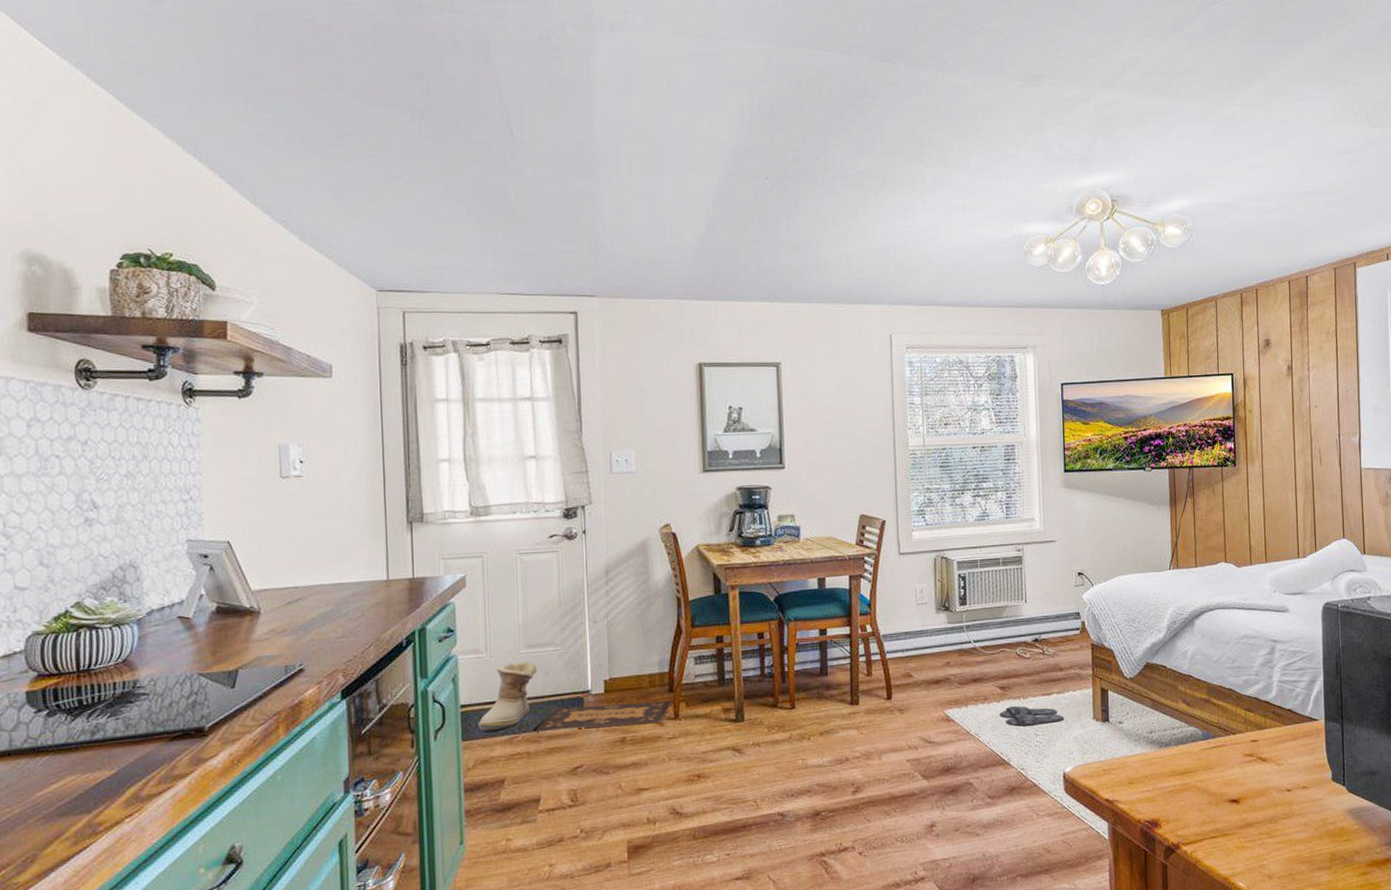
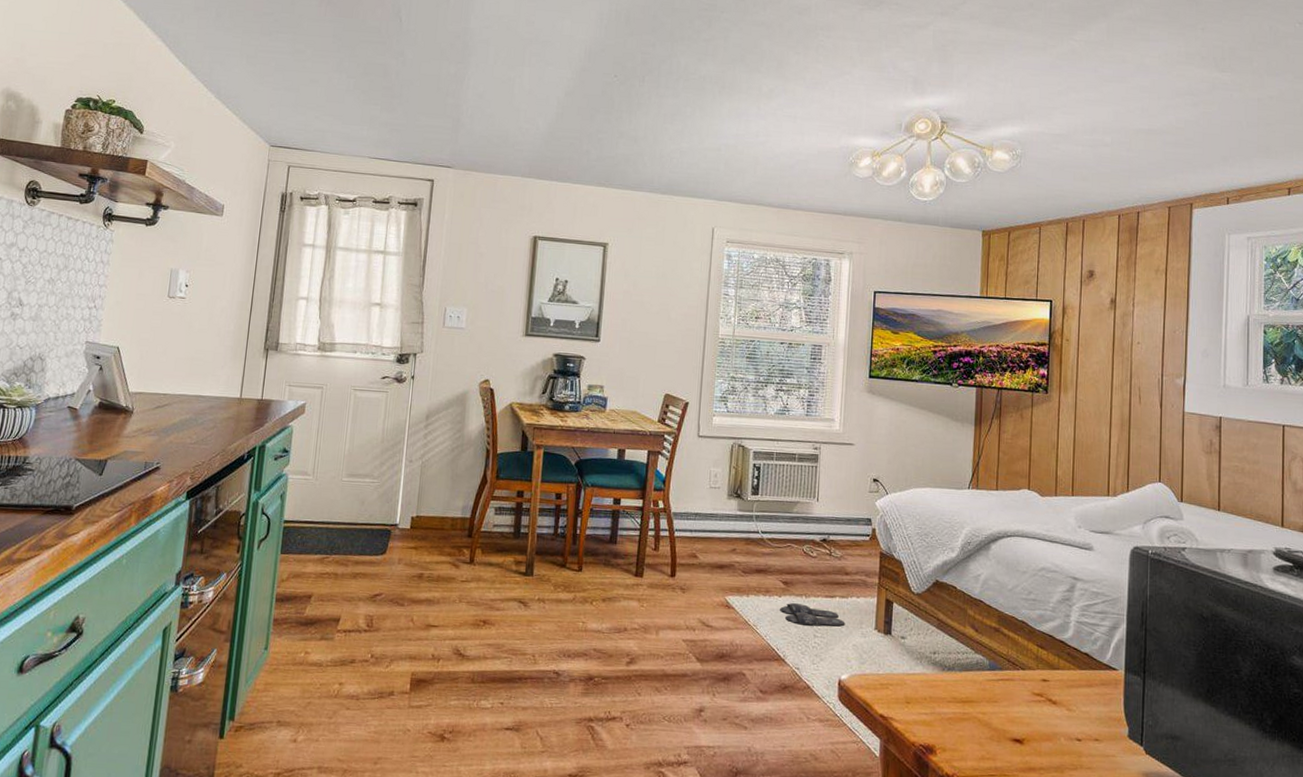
boot: present [478,660,537,733] -> none [296,488,355,550]
doormat: present [532,700,672,732] -> none [342,536,470,565]

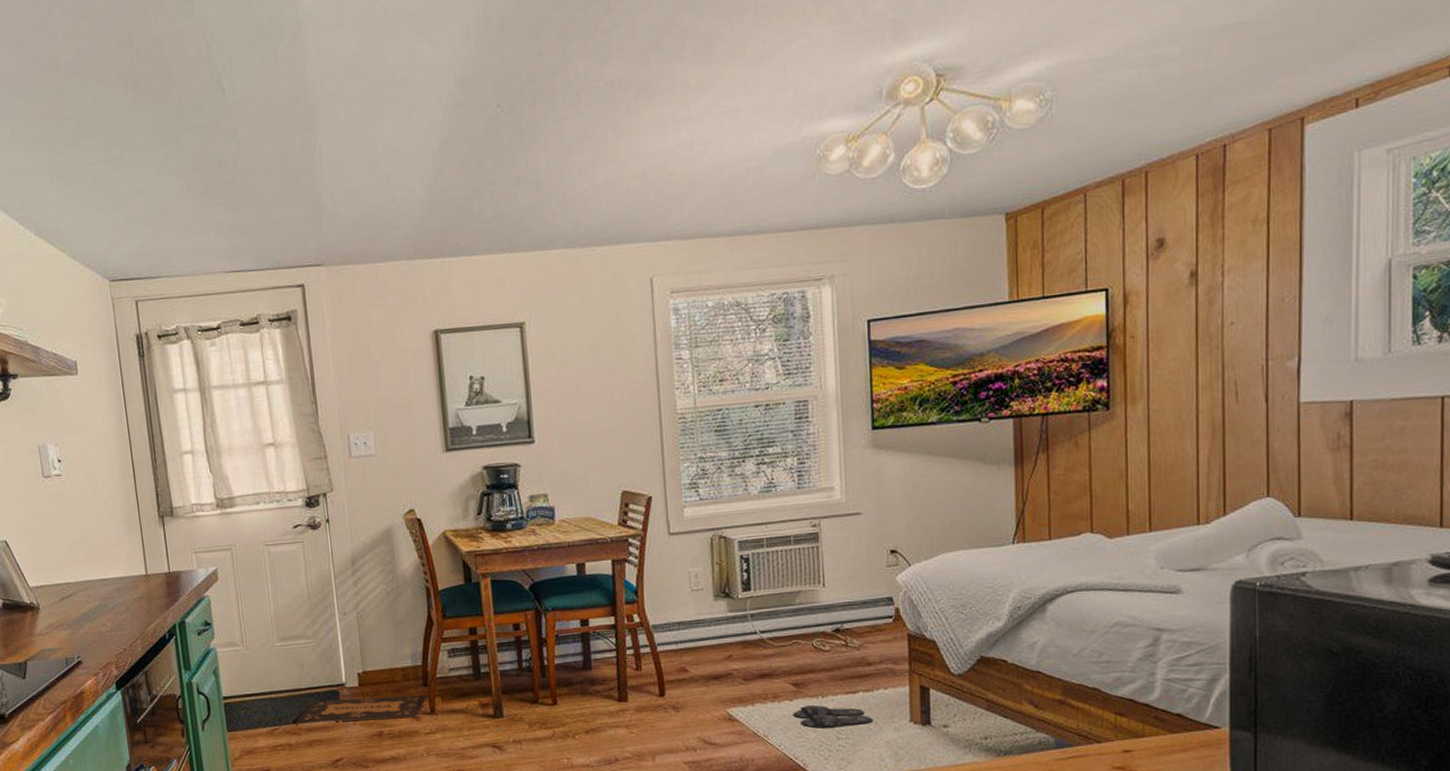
doormat: none [342,536,470,565] -> present [291,694,428,724]

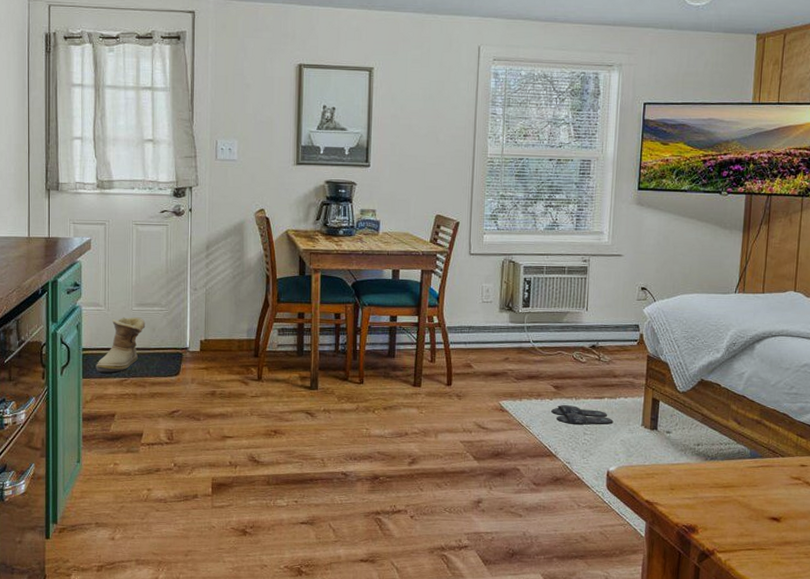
boot: none [240,653,292,724] -> present [96,317,146,374]
doormat: present [291,694,428,724] -> none [139,359,257,382]

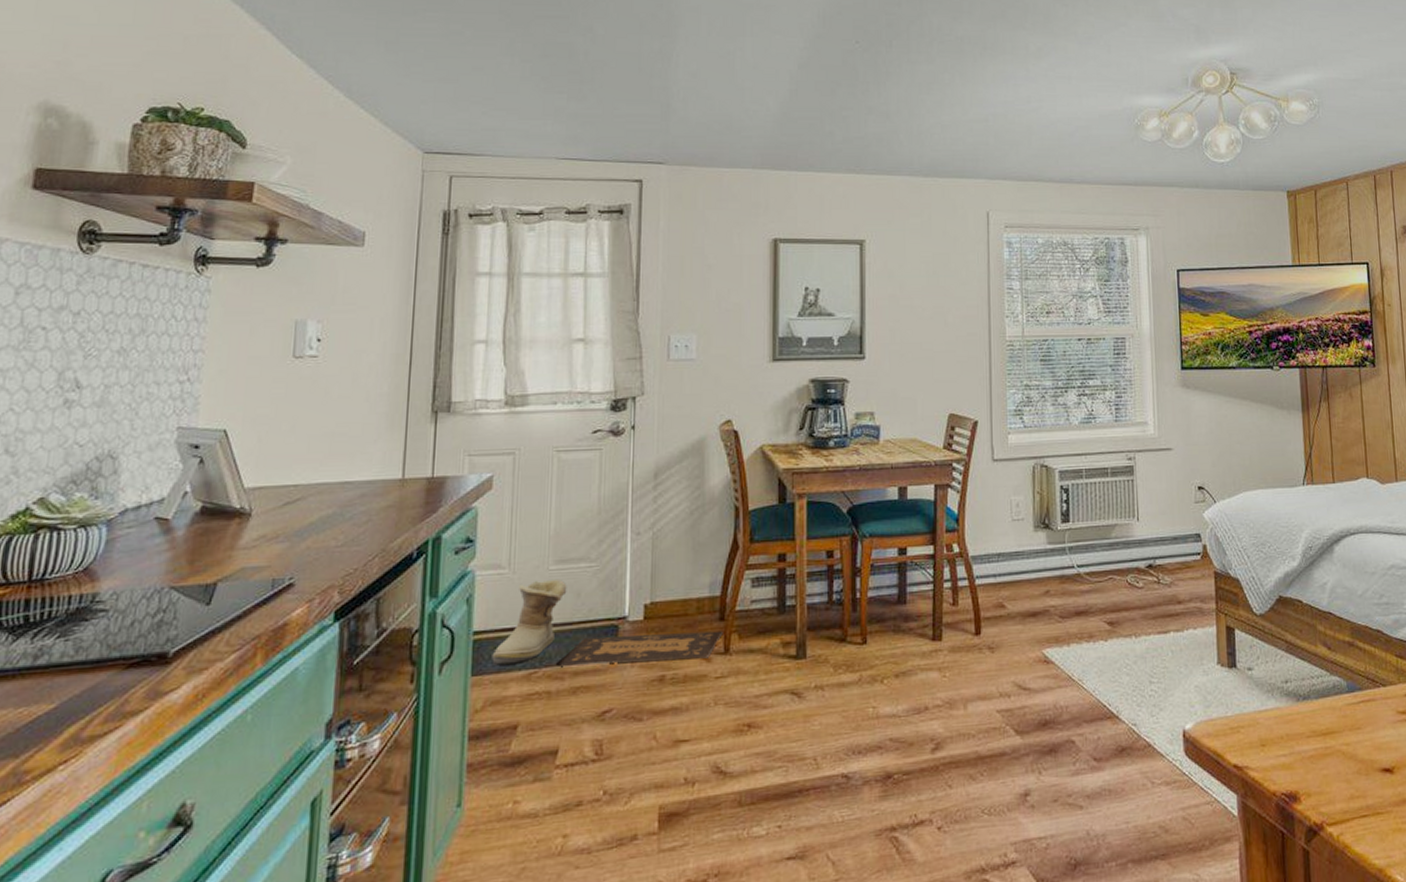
doormat: none [139,359,257,382] -> present [555,631,723,666]
slippers: present [551,404,614,425] -> none [1107,645,1184,672]

